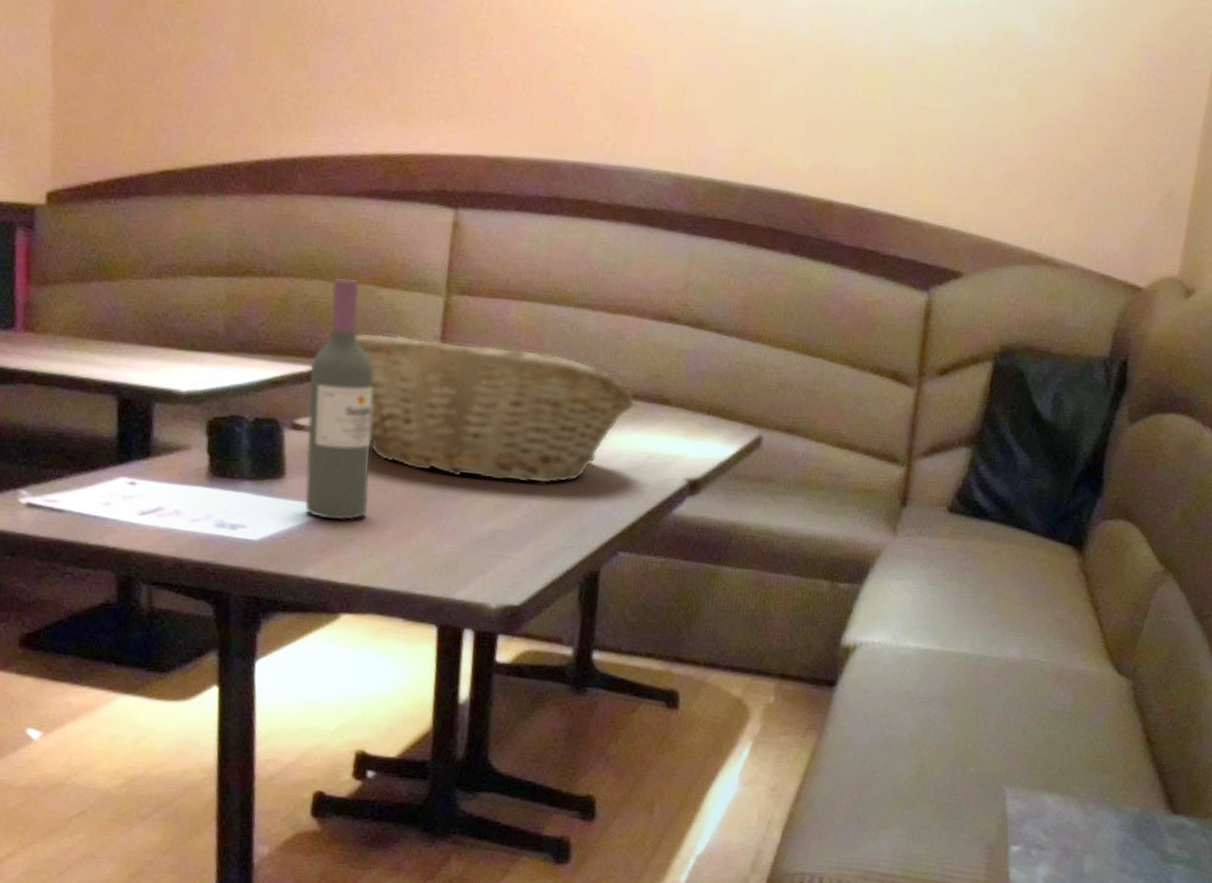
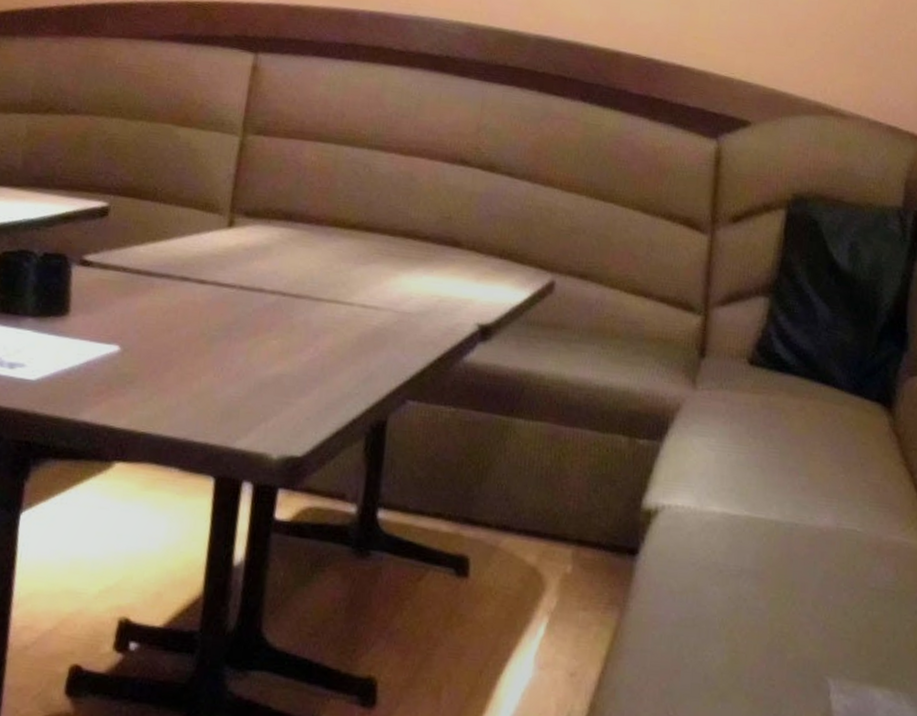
wine bottle: present [305,278,374,521] -> none [87,117,166,361]
fruit basket: present [356,333,636,484] -> none [150,170,427,327]

